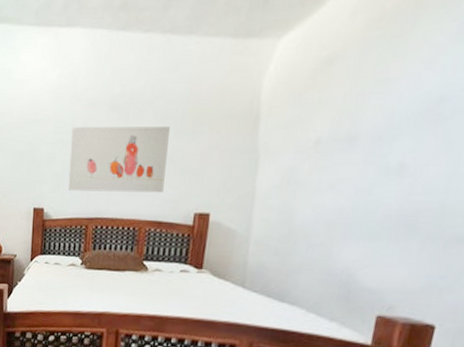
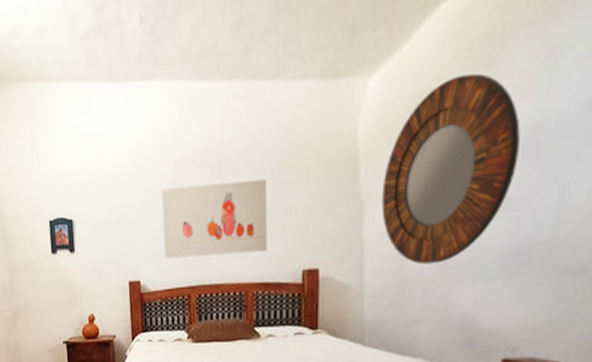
home mirror: none [276,43,423,220] -> present [382,73,520,265]

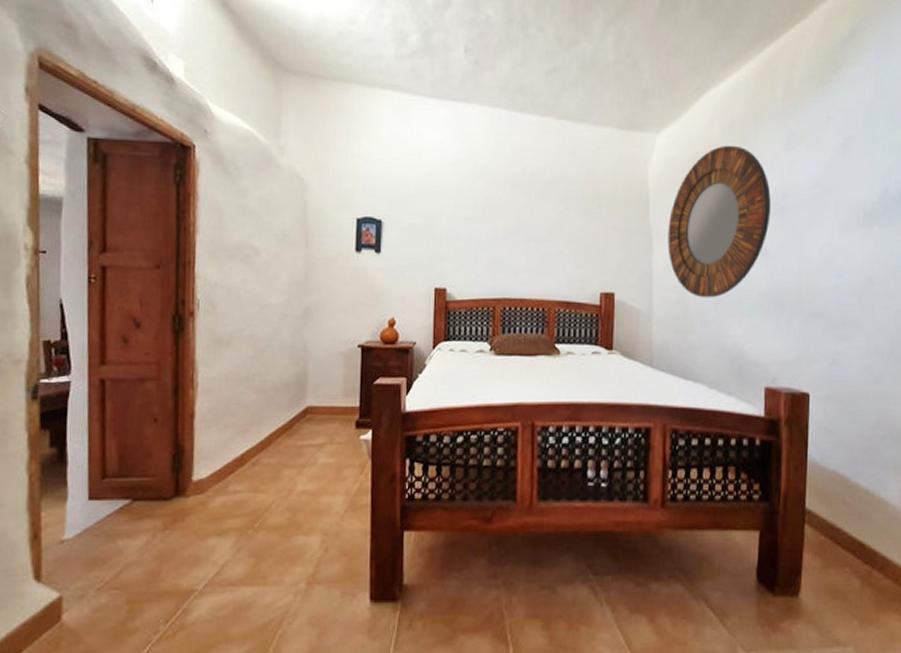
wall art: present [161,179,267,259] -> none [472,203,571,272]

